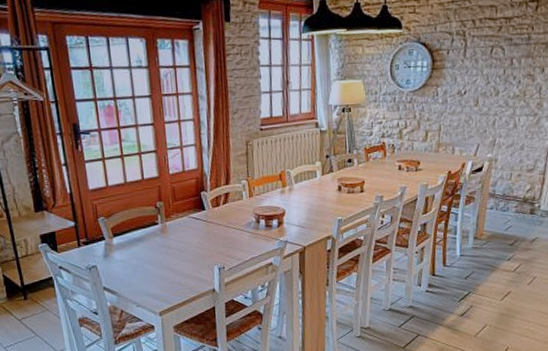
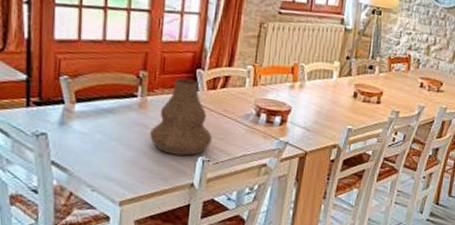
vase: none [173,201,223,267] -> present [150,78,212,156]

